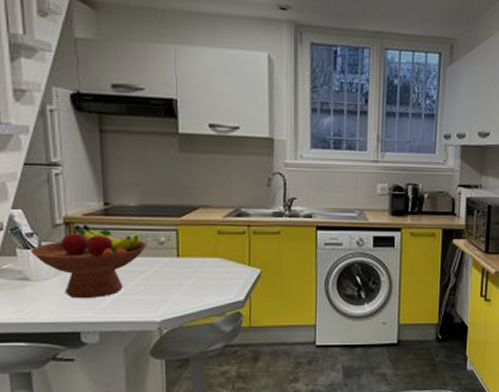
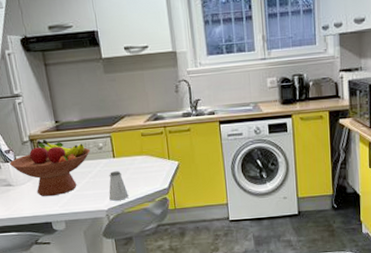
saltshaker: none [165,274,191,311] -> present [109,171,129,201]

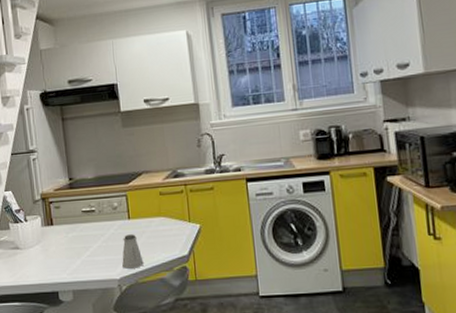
fruit bowl: present [10,139,91,197] -> none [19,197,105,262]

